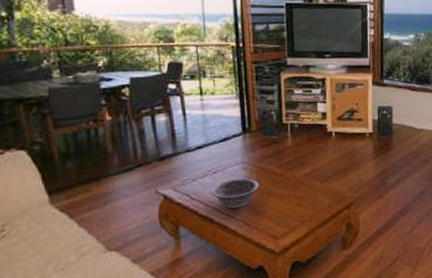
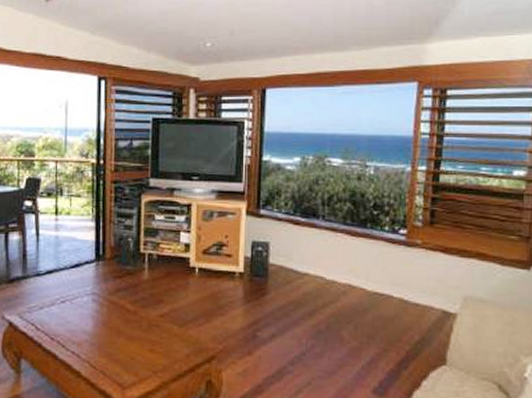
decorative bowl: present [210,178,260,208] -> none [57,311,110,345]

